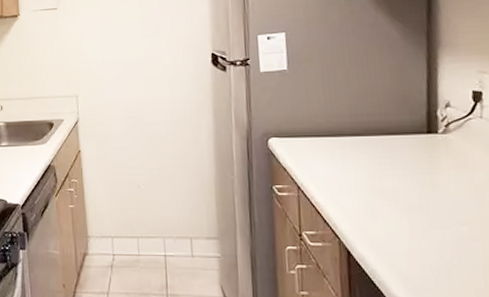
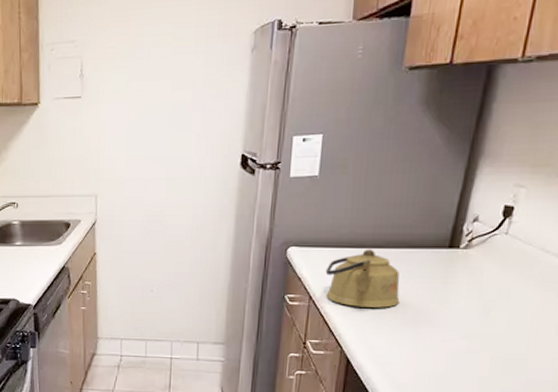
kettle: none [309,137,390,196] -> present [325,249,400,308]

